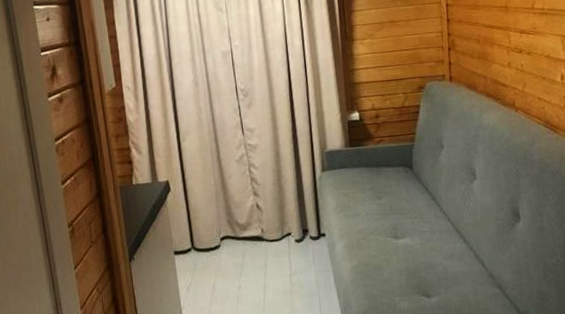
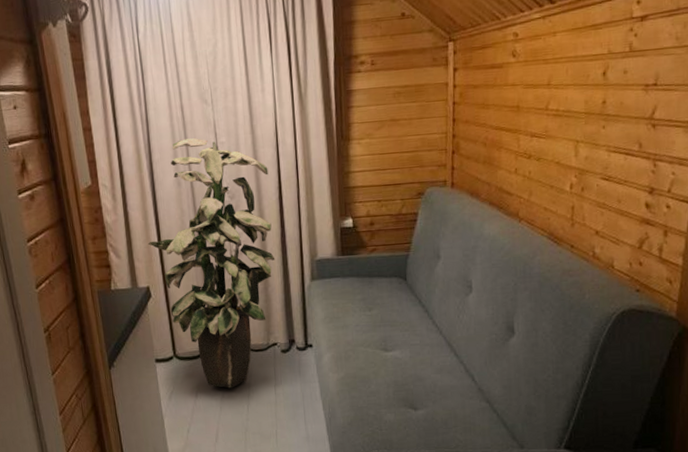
indoor plant: none [167,42,288,279] -> present [147,138,275,388]

